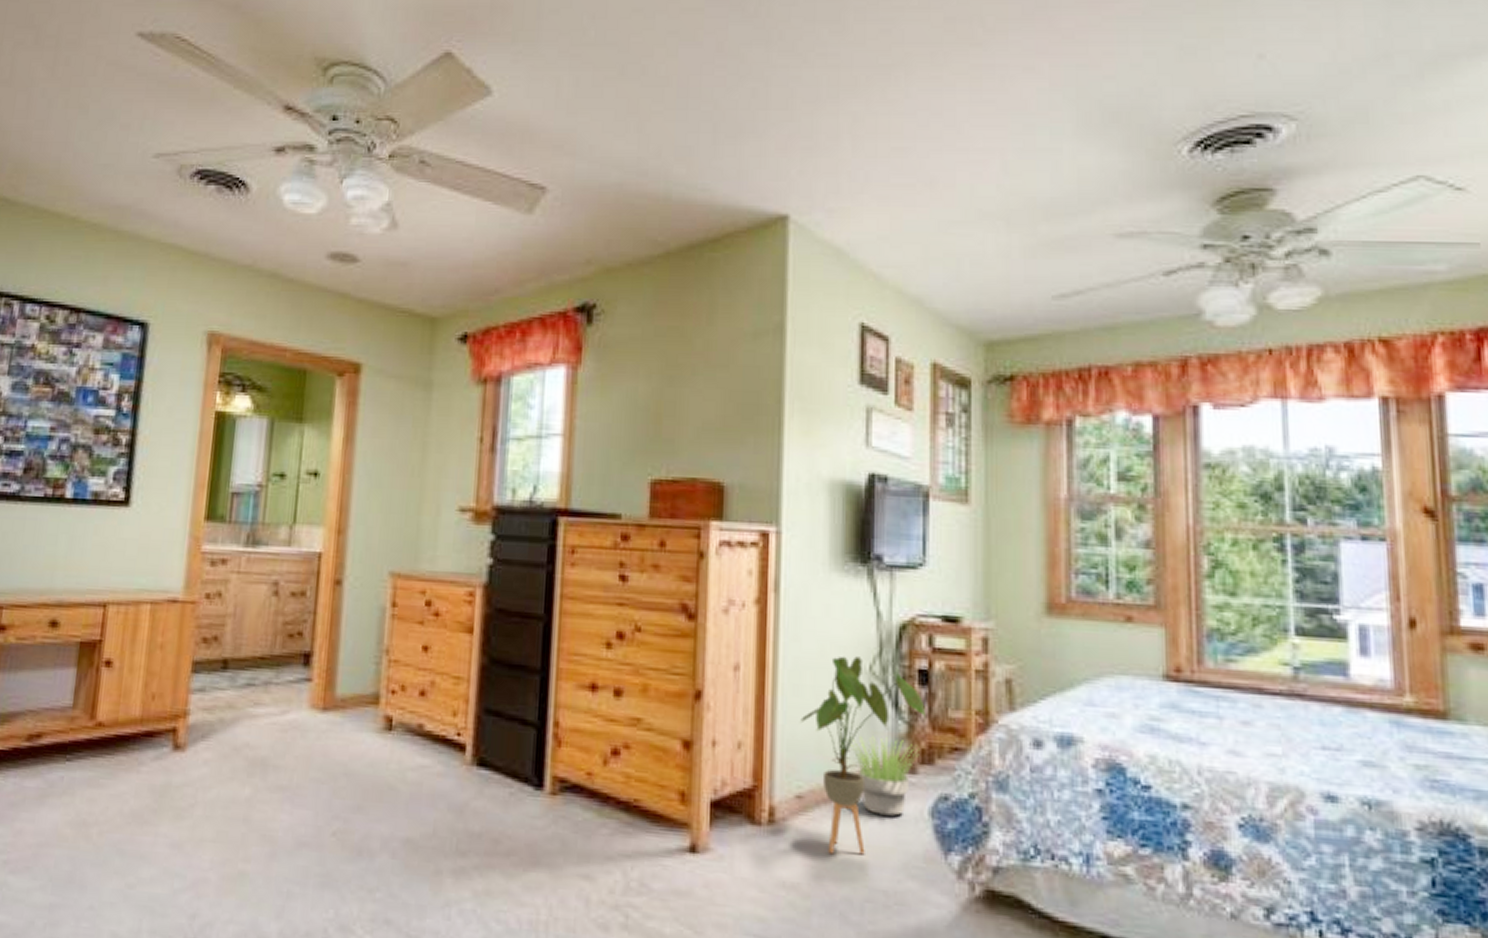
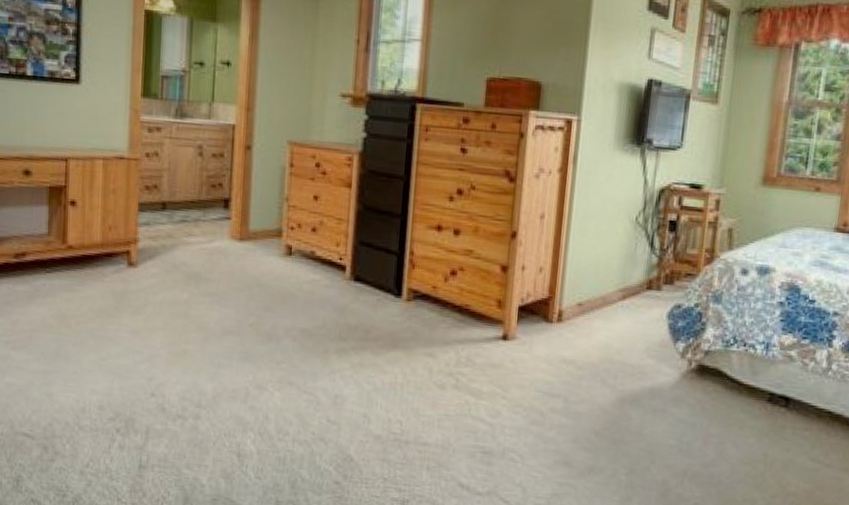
house plant: present [800,656,925,855] -> none [585,210,672,342]
potted plant: present [847,734,919,816] -> none [616,264,664,318]

